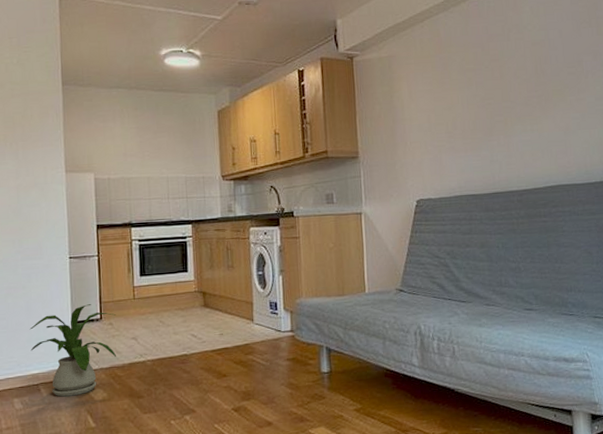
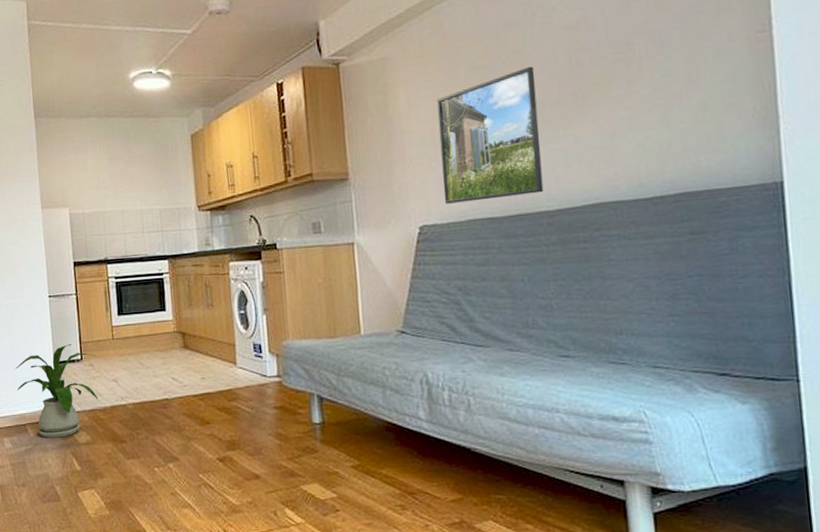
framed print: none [433,72,515,182] -> present [437,66,544,204]

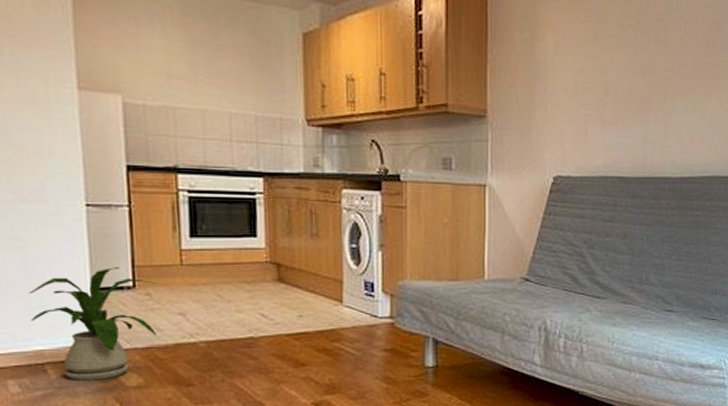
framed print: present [437,66,544,204] -> none [580,36,676,160]

